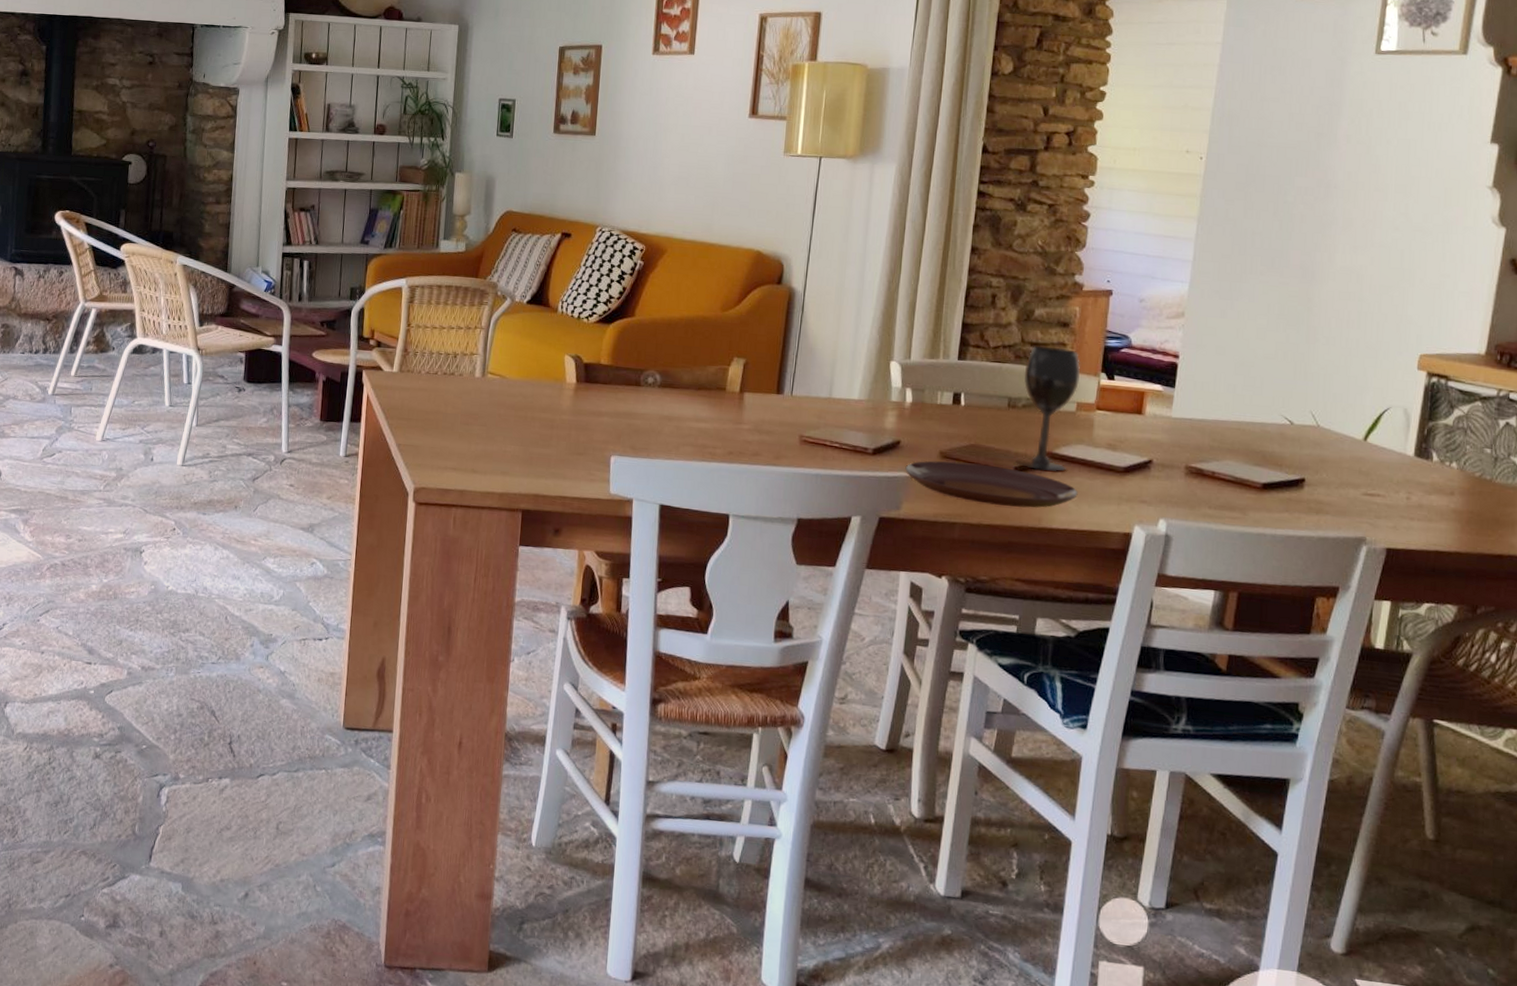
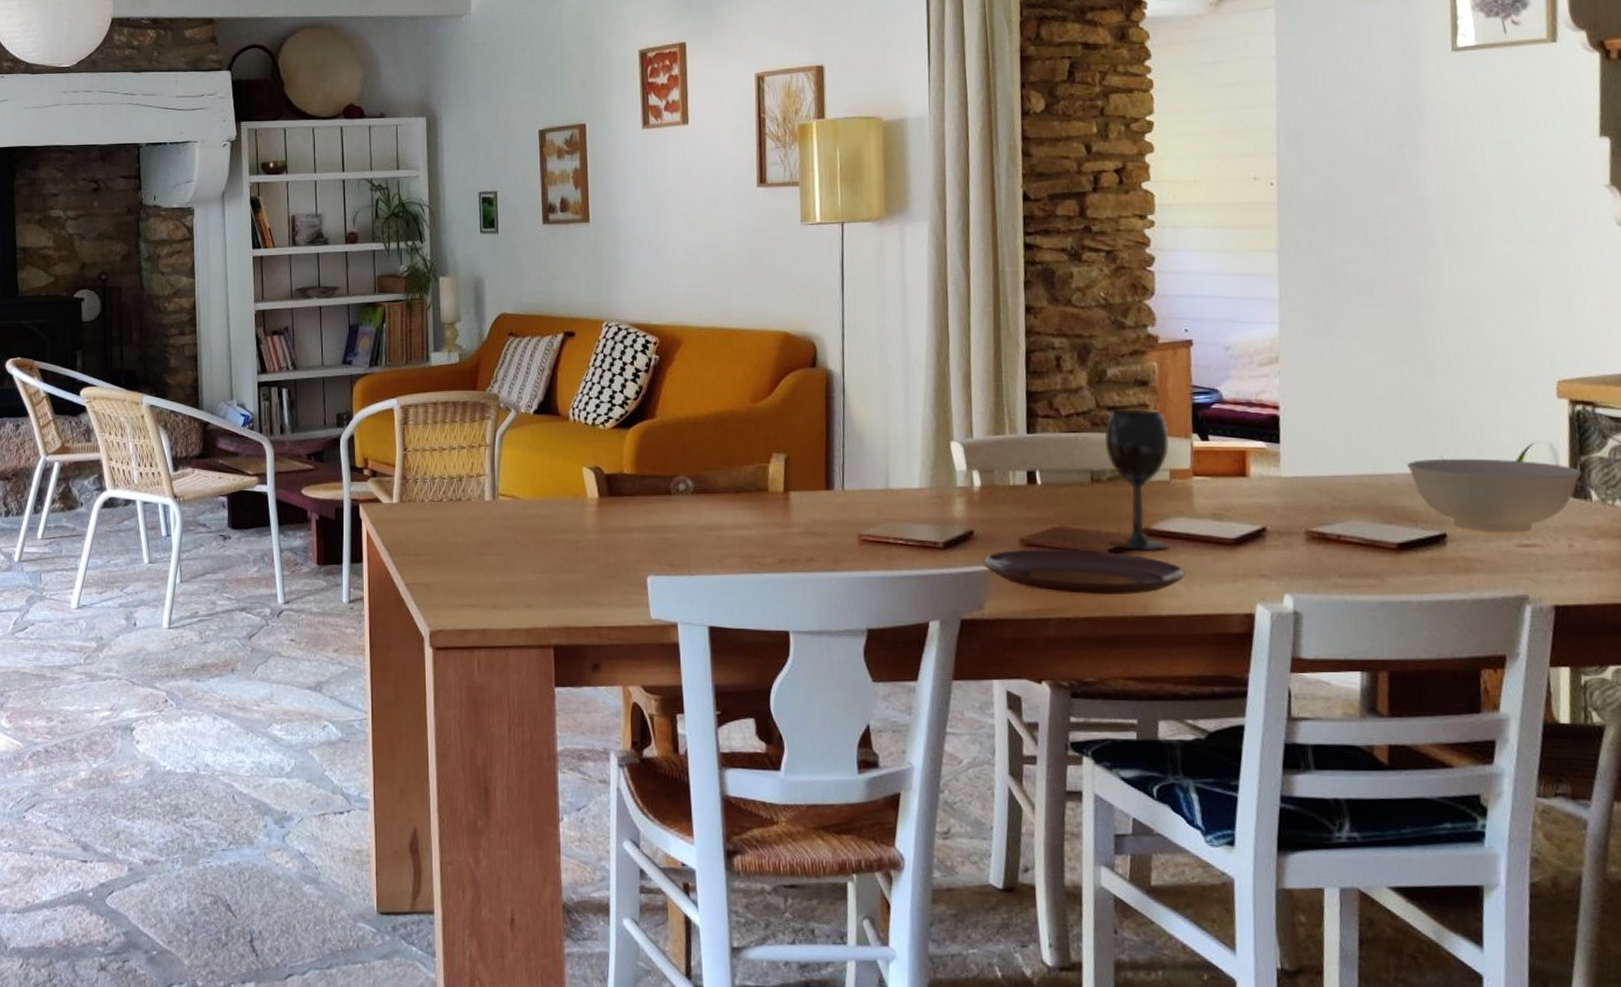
bowl: none [1281,412,1428,484] -> present [1408,458,1582,533]

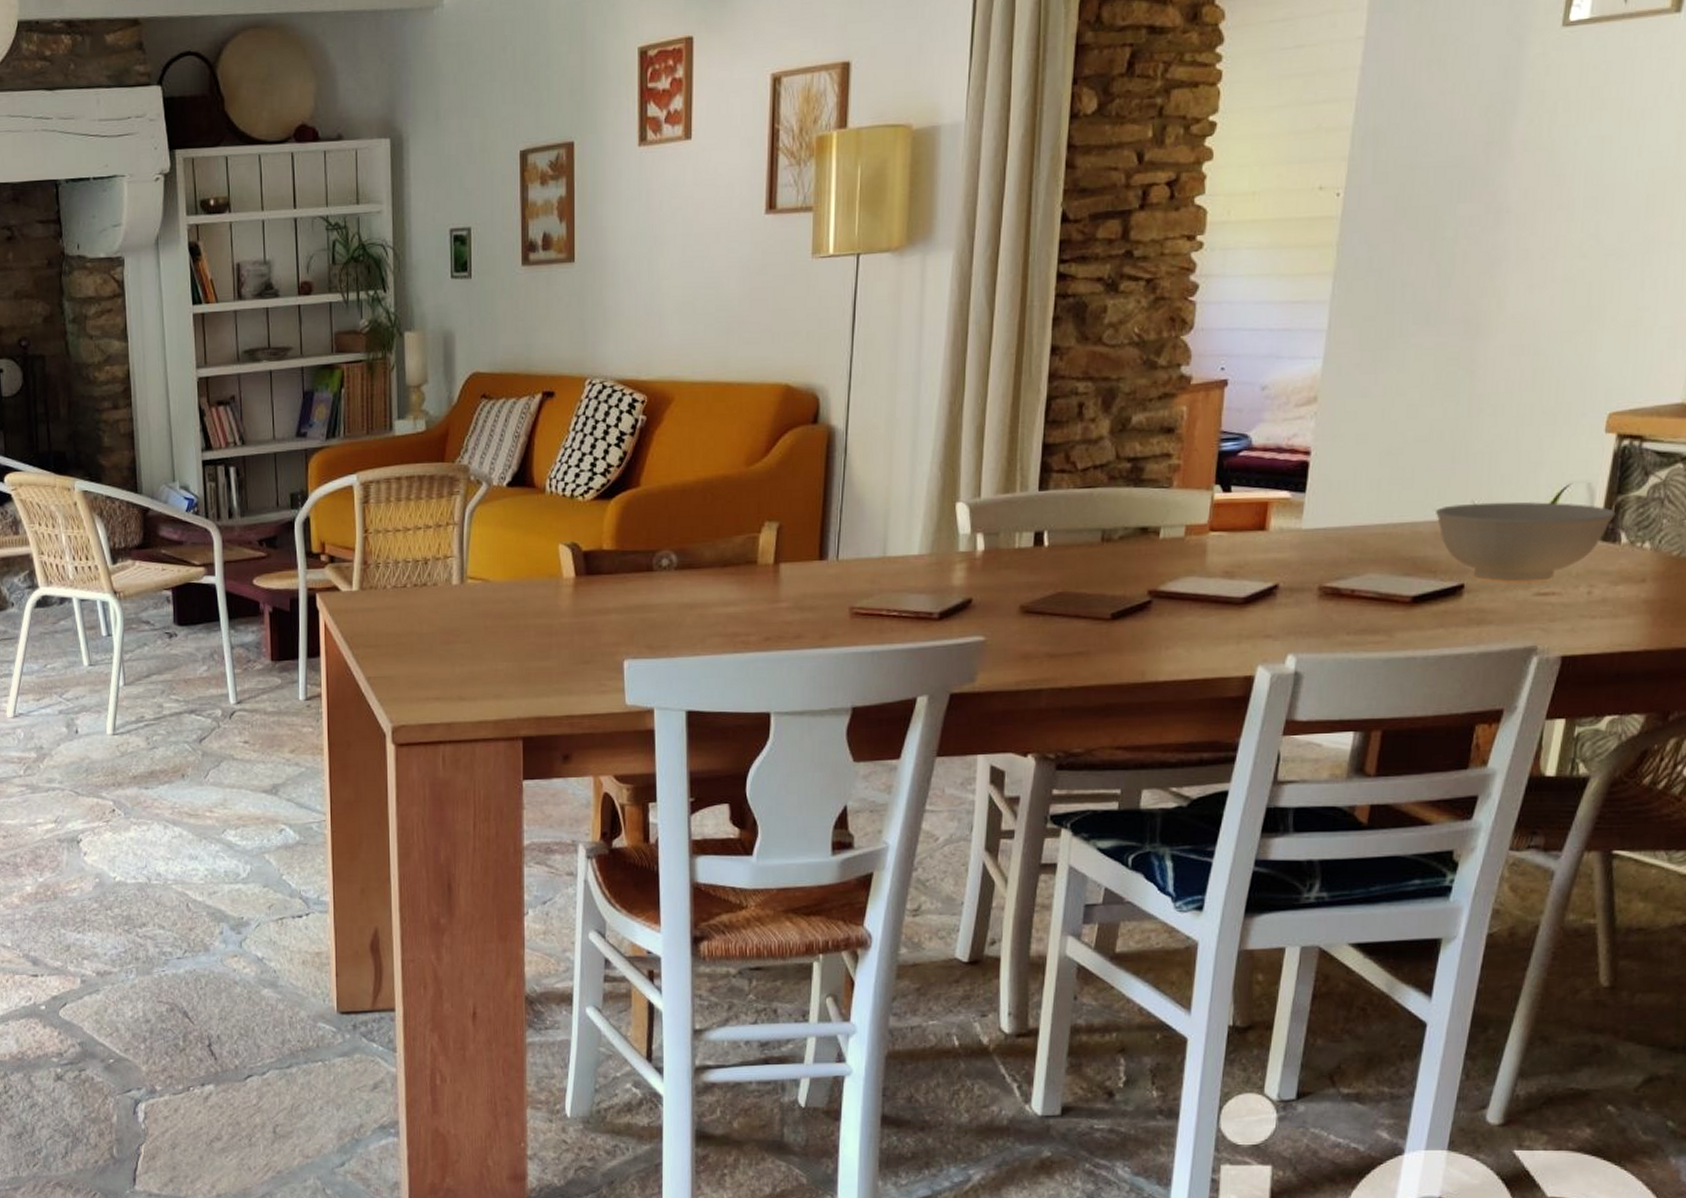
plate: present [983,549,1186,594] -> none [979,615,1189,662]
wine glass: present [1104,409,1169,551] -> none [1112,460,1190,614]

